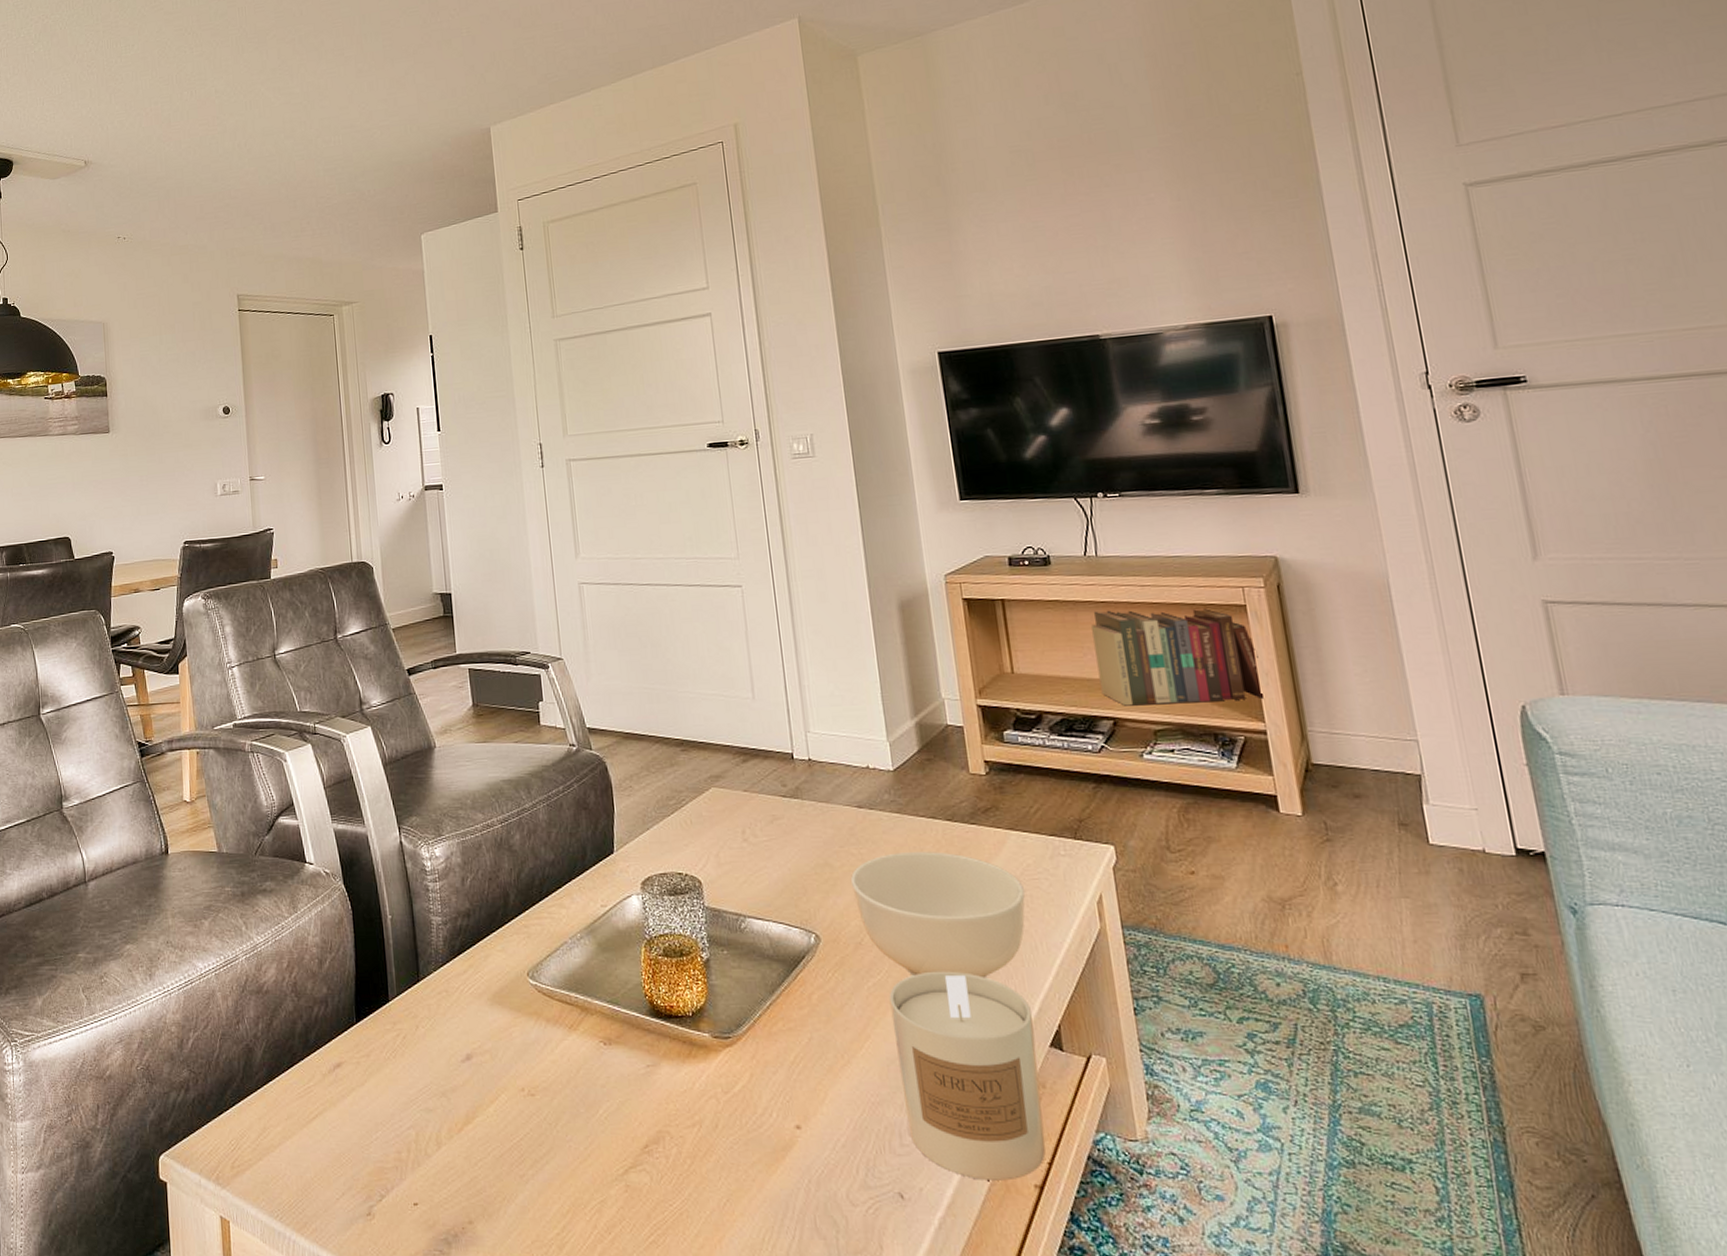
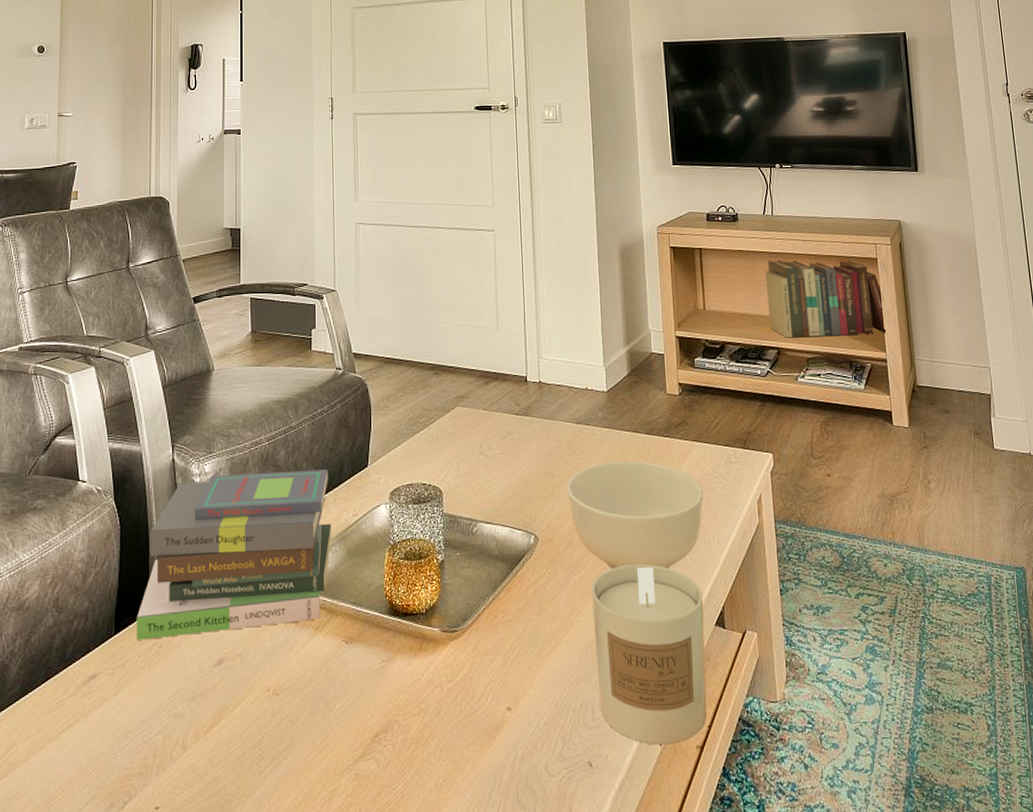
books: none [377,855,580,1030] -> present [136,469,332,640]

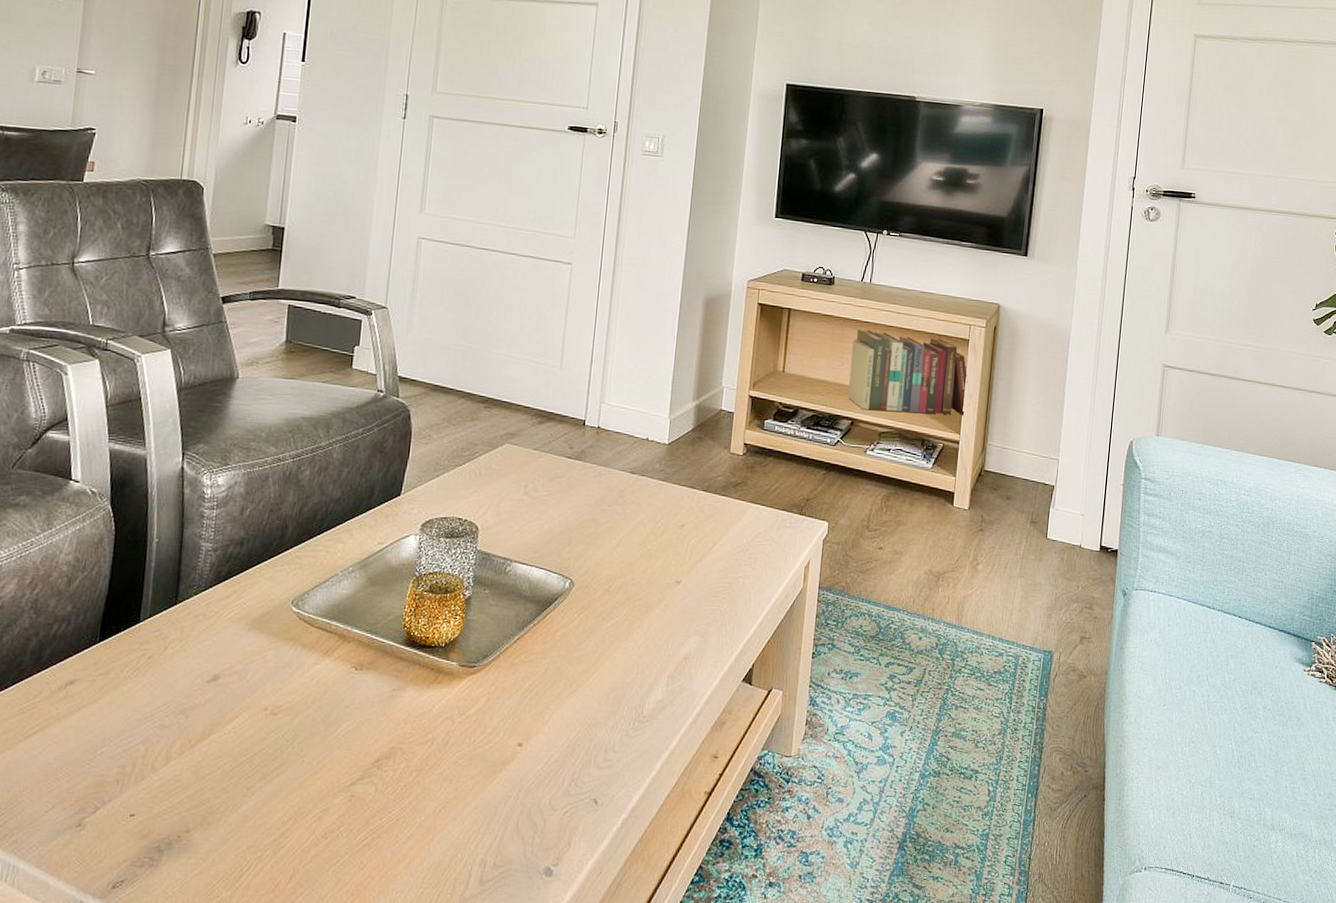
books: present [136,469,332,640] -> none [123,489,356,650]
bowl: present [566,461,704,569] -> none [611,515,752,624]
candle: present [591,563,707,745] -> none [614,616,735,788]

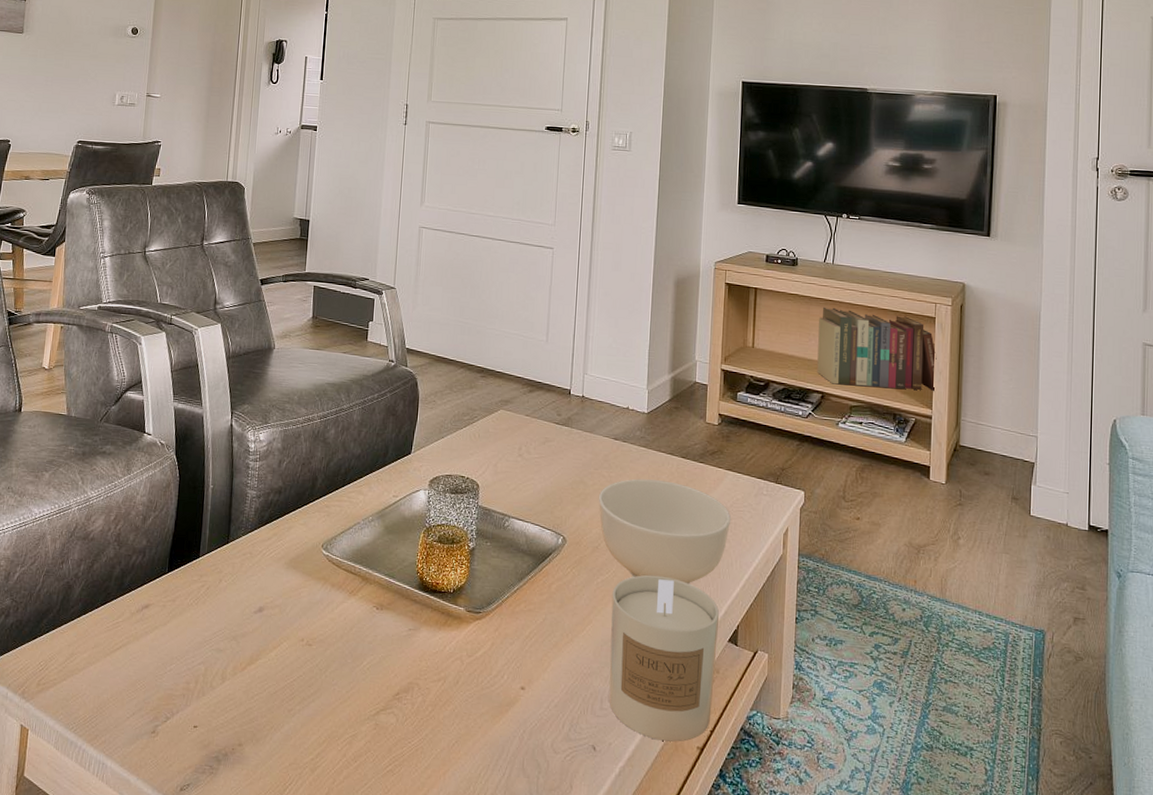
bowl: none [611,515,752,624] -> present [598,478,732,584]
candle: none [614,616,735,788] -> present [609,575,720,742]

